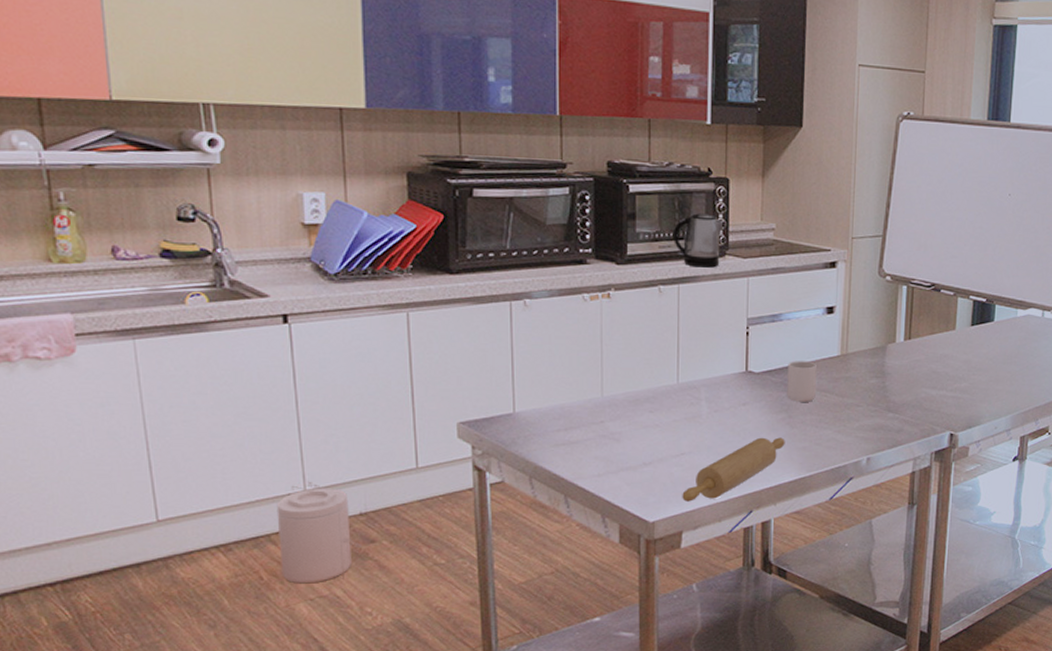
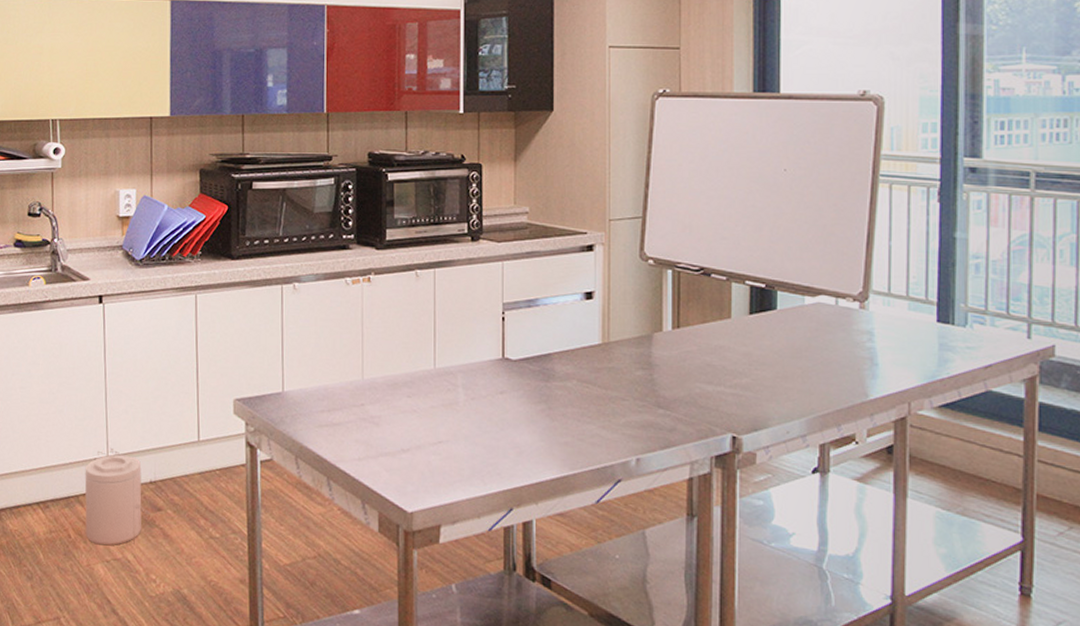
kettle: present [672,213,724,268] -> none [428,199,477,252]
rolling pin: present [682,437,785,502] -> none [440,429,546,494]
cup: present [787,361,817,402] -> none [546,348,576,393]

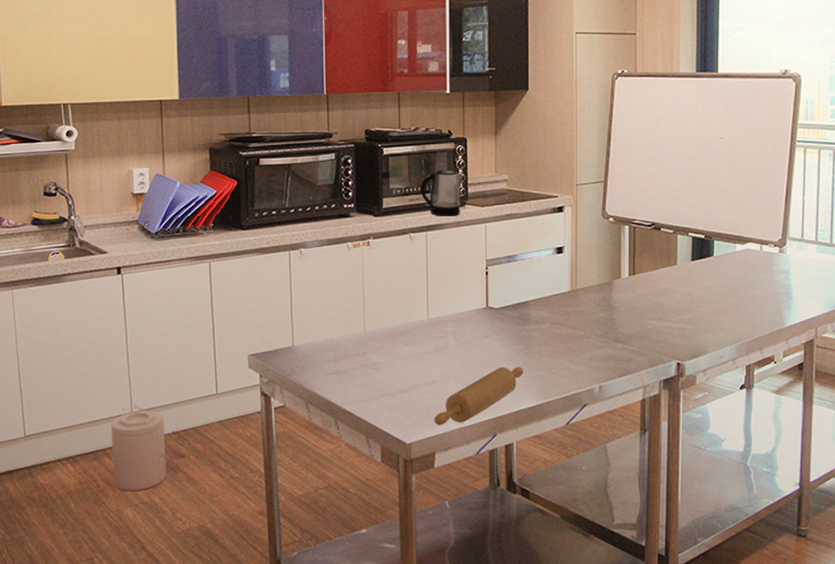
kettle: none [428,199,477,252] -> present [420,170,463,216]
rolling pin: none [440,429,546,494] -> present [434,367,524,425]

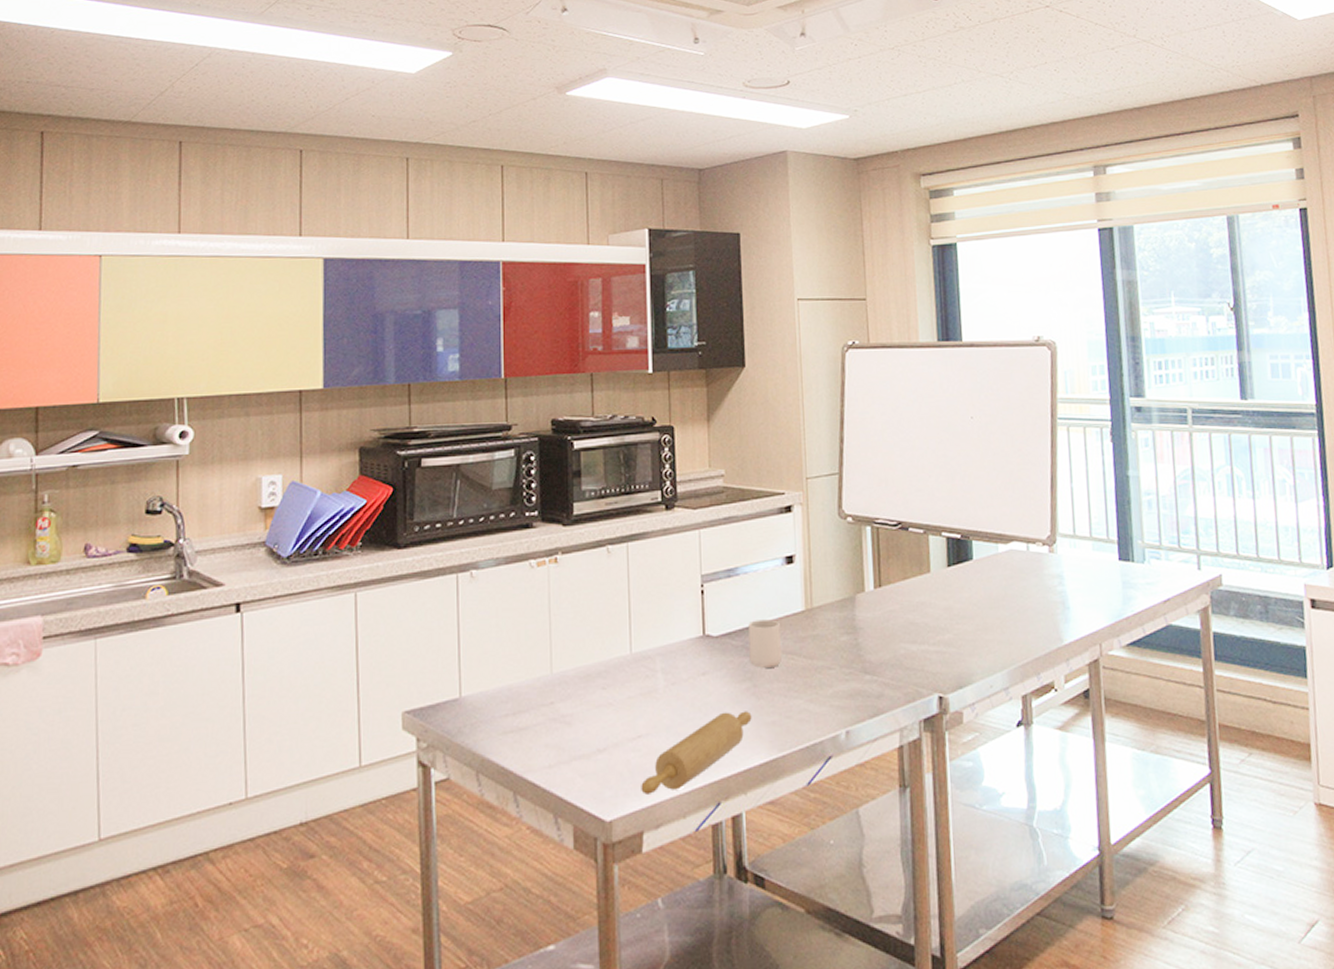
trash can: present [111,404,175,492] -> none [216,787,302,911]
kettle: present [420,170,463,216] -> none [619,465,671,523]
cup: none [523,297,549,334] -> present [748,619,781,668]

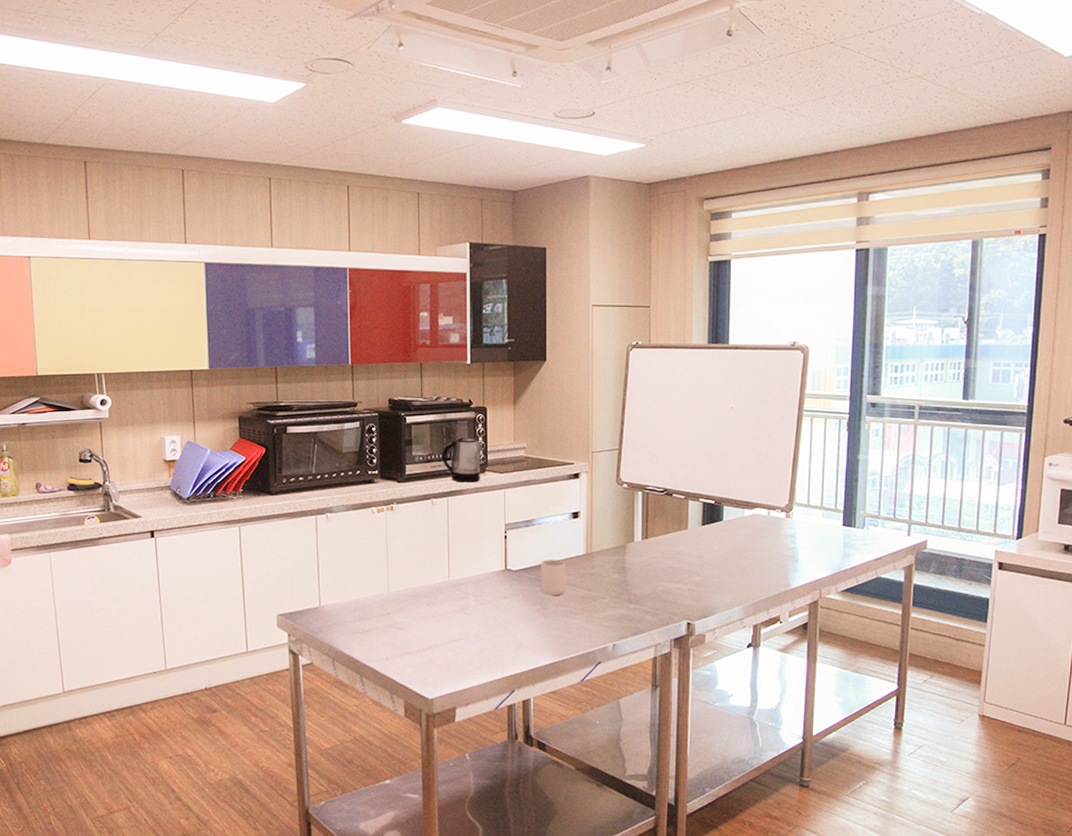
kettle: none [619,465,671,523] -> present [442,437,483,482]
rolling pin: present [641,711,752,794] -> none [455,626,541,682]

